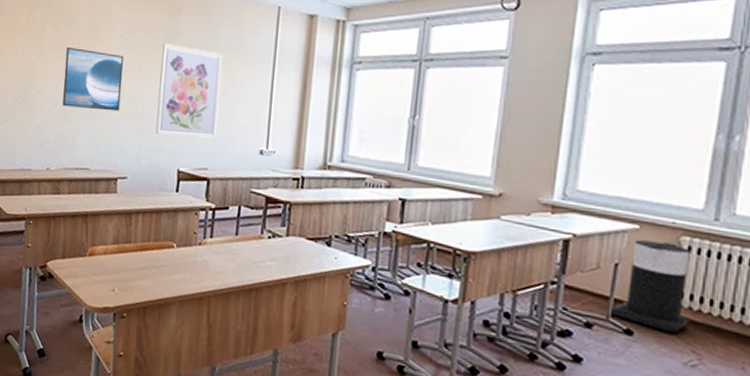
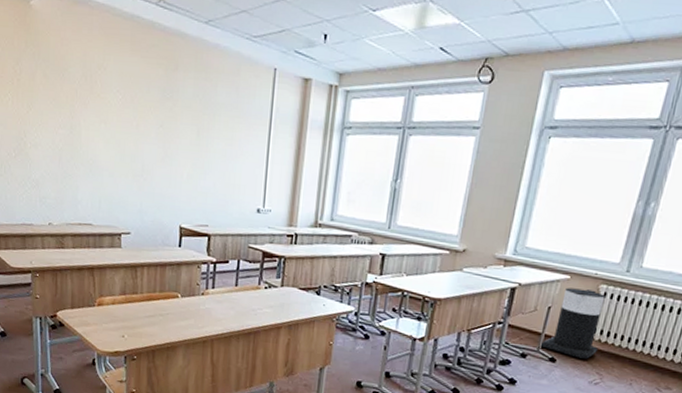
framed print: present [62,46,124,112] -> none [59,99,121,169]
wall art: present [155,43,224,138] -> none [156,100,221,197]

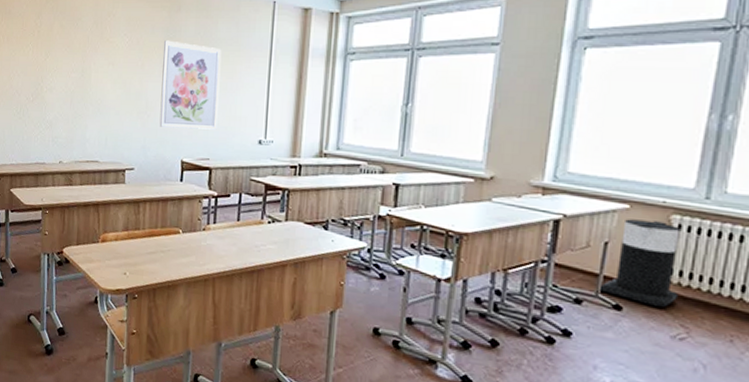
wall art: none [156,100,221,197] -> present [159,40,222,130]

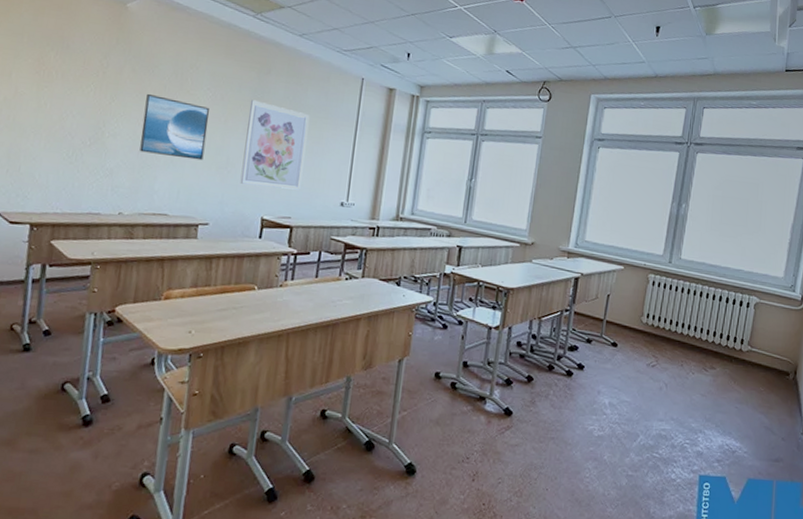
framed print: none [72,46,128,107] -> present [139,93,210,161]
trash can: present [599,219,680,307] -> none [603,277,654,343]

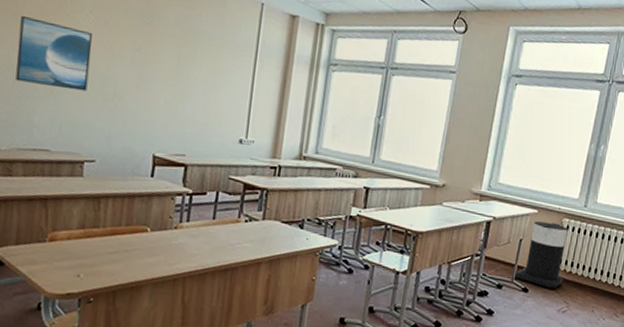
wall art: present [240,100,310,190] -> none [128,25,205,126]
trash can: none [603,277,654,343] -> present [514,221,568,288]

